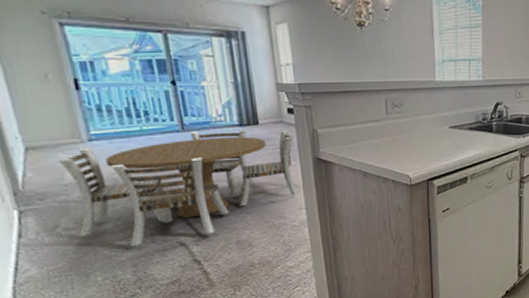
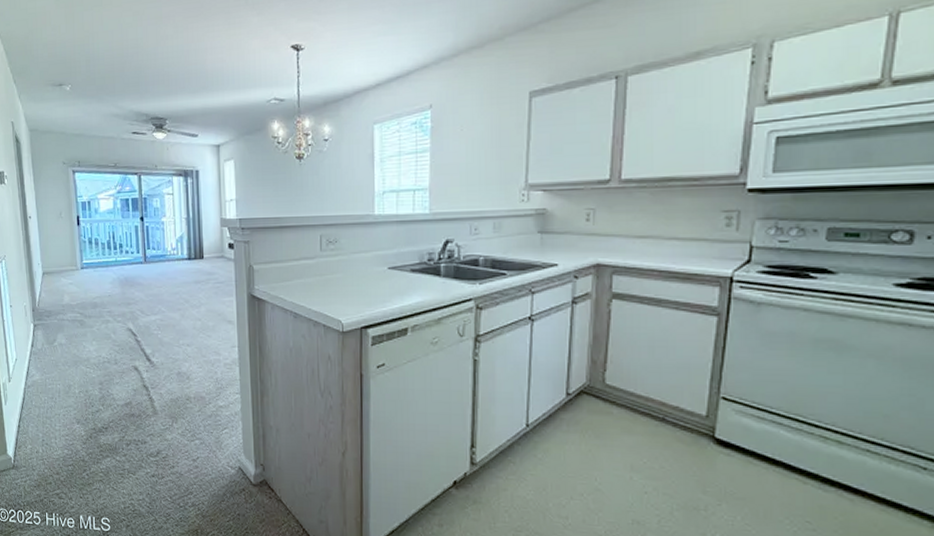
dining table: present [59,128,299,246] -> none [61,262,233,365]

